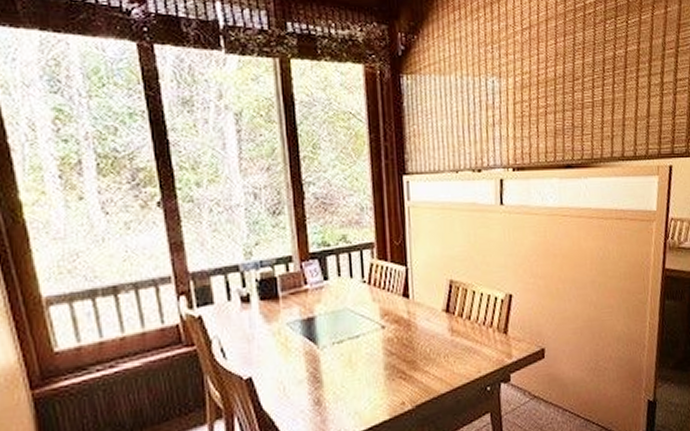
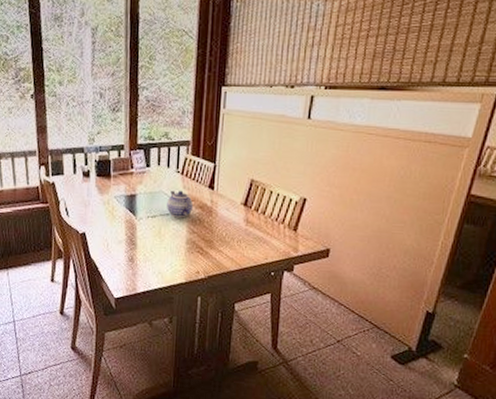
teapot: none [355,304,387,340] -> present [167,190,193,218]

